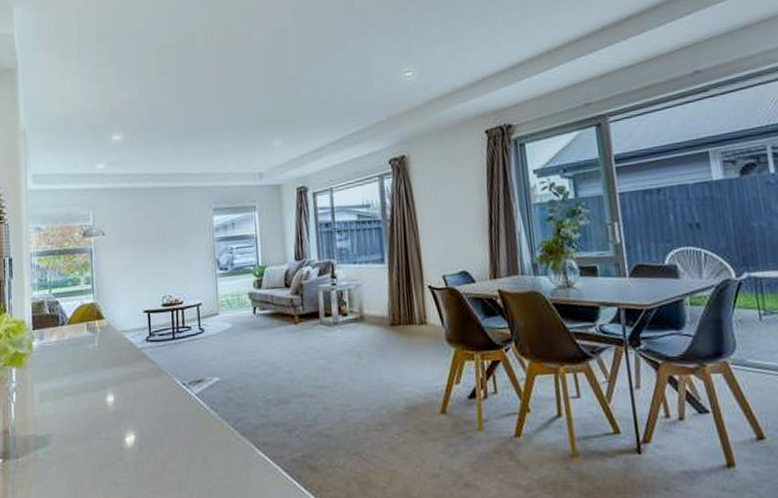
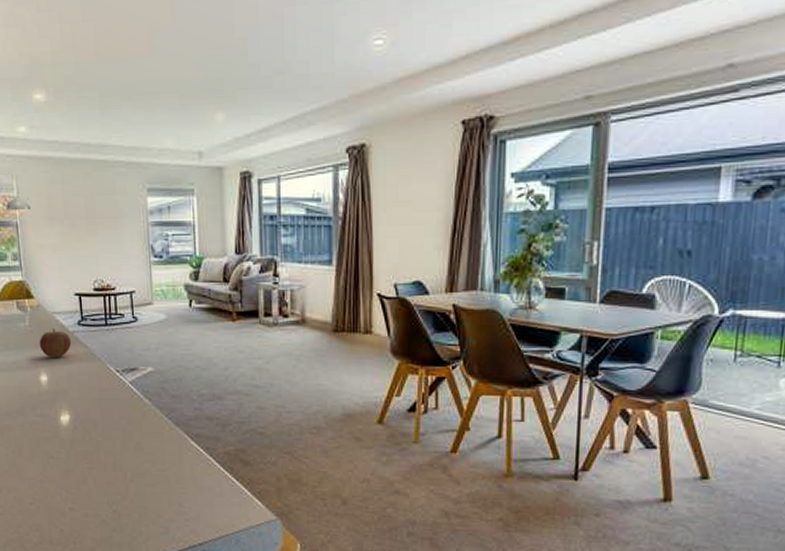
fruit: none [107,347,140,376] -> present [39,329,72,357]

